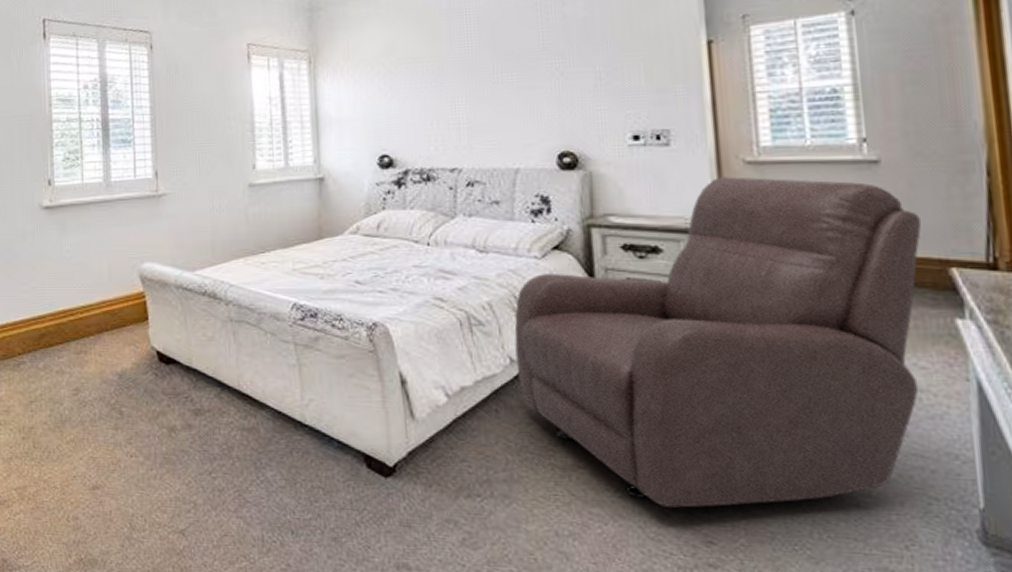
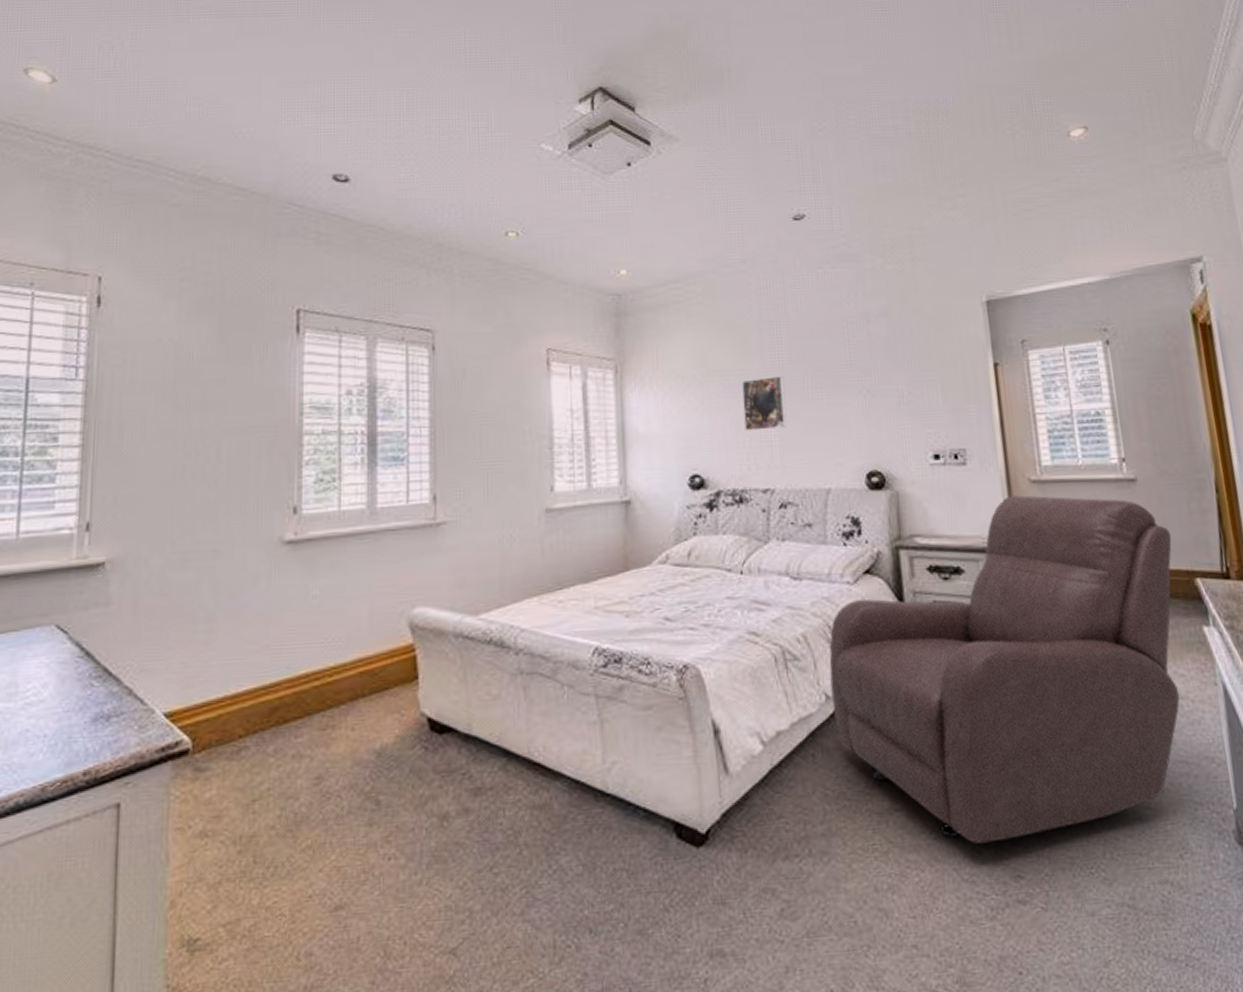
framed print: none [430,61,476,114] -> present [742,376,788,431]

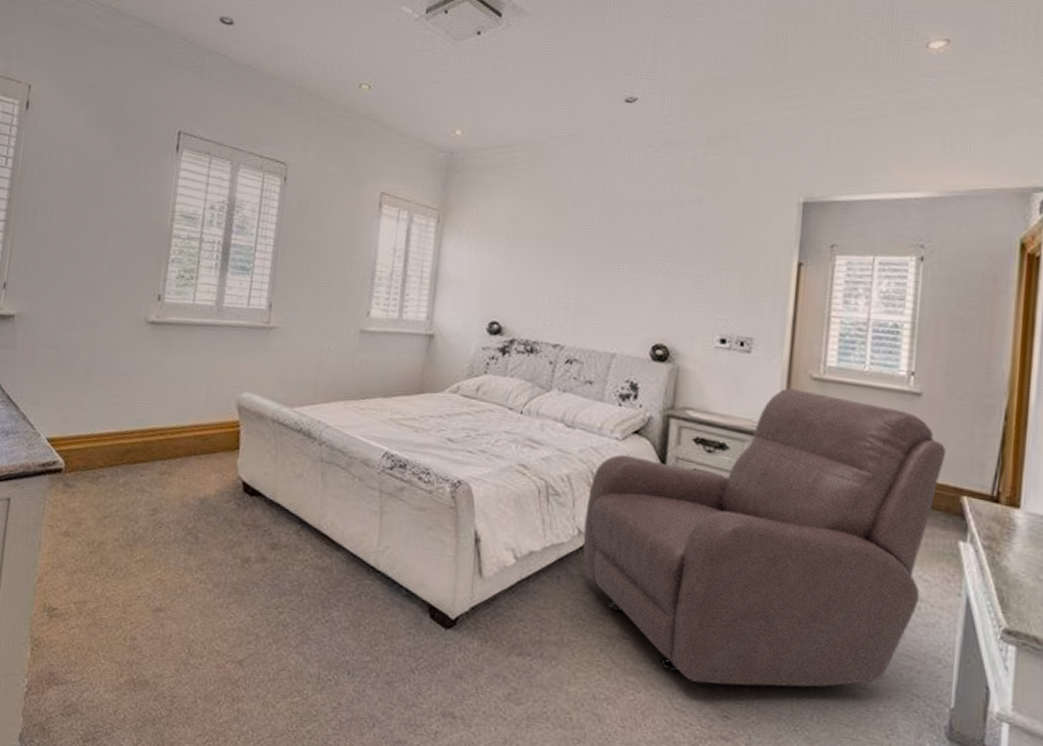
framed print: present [742,376,788,431] -> none [546,244,590,293]

